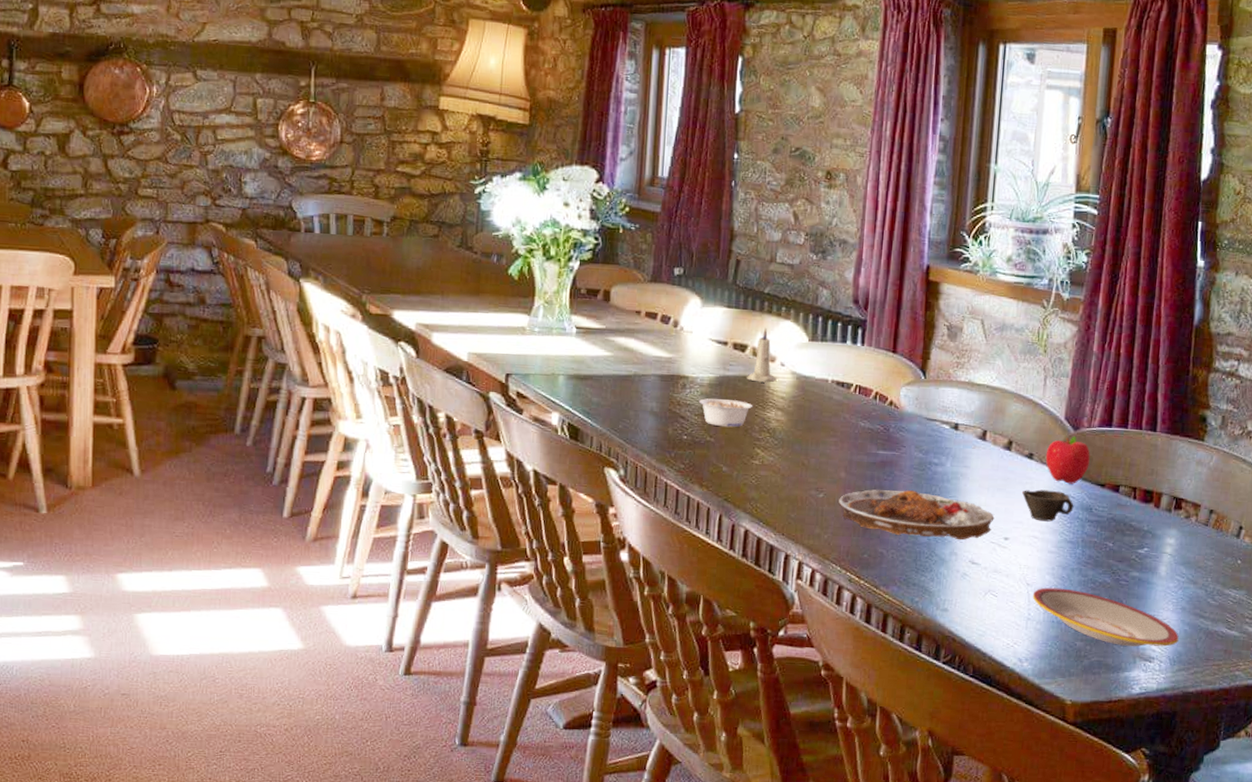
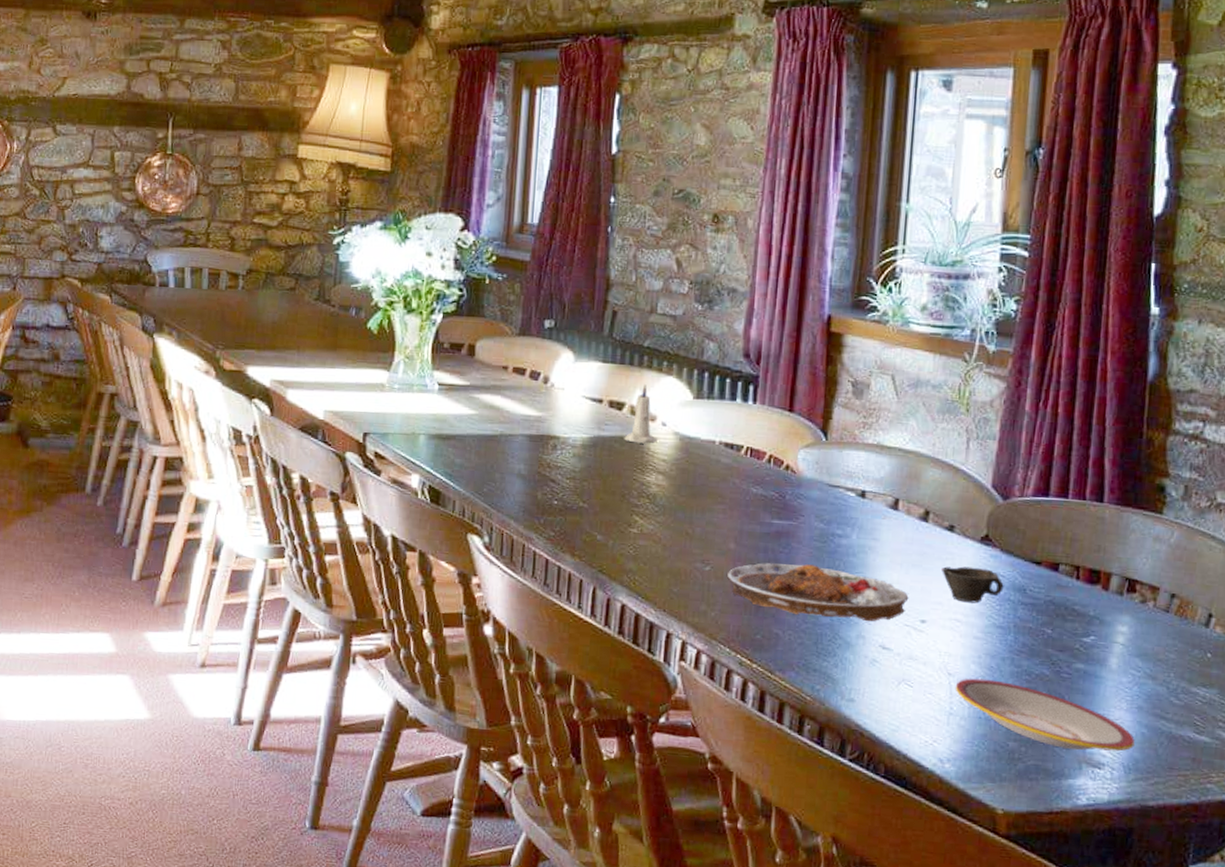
legume: present [699,398,753,428] -> none [571,460,631,493]
fruit: present [1045,436,1090,484] -> none [969,506,1023,561]

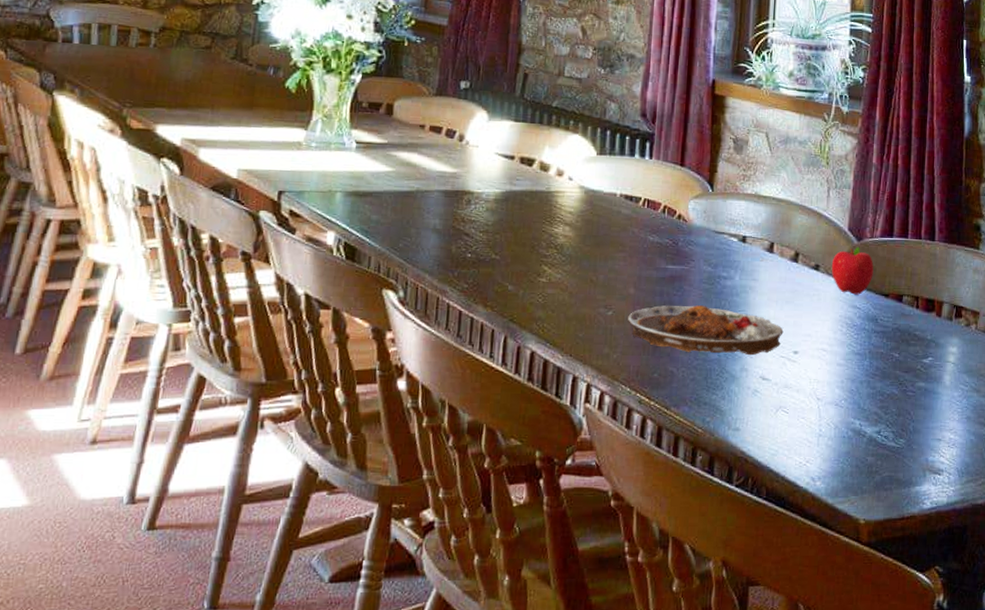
candle: present [624,384,658,444] -> none [534,142,565,198]
cup: present [942,566,1004,604] -> none [810,301,860,334]
plate: present [955,678,1135,752] -> none [823,401,966,459]
fruit: none [969,506,1023,561] -> present [831,246,874,295]

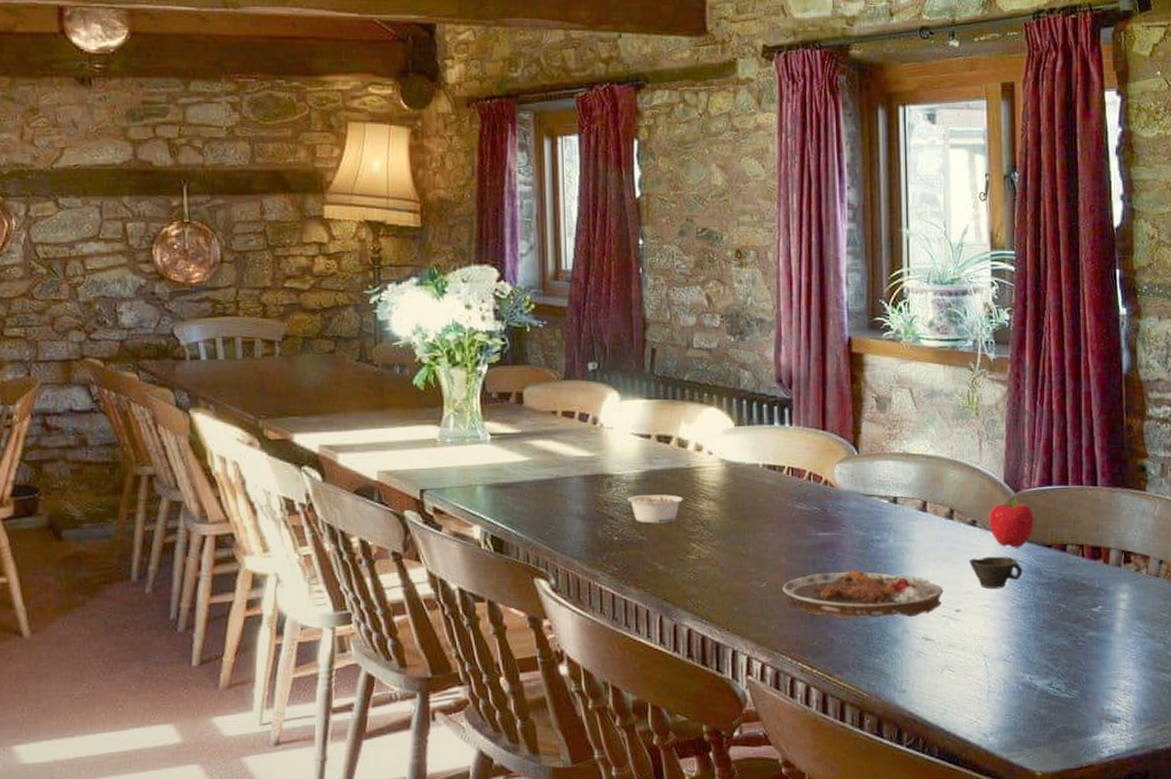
legume: none [485,214,541,244] -> present [627,494,684,524]
cup: none [810,301,860,334] -> present [969,556,1023,589]

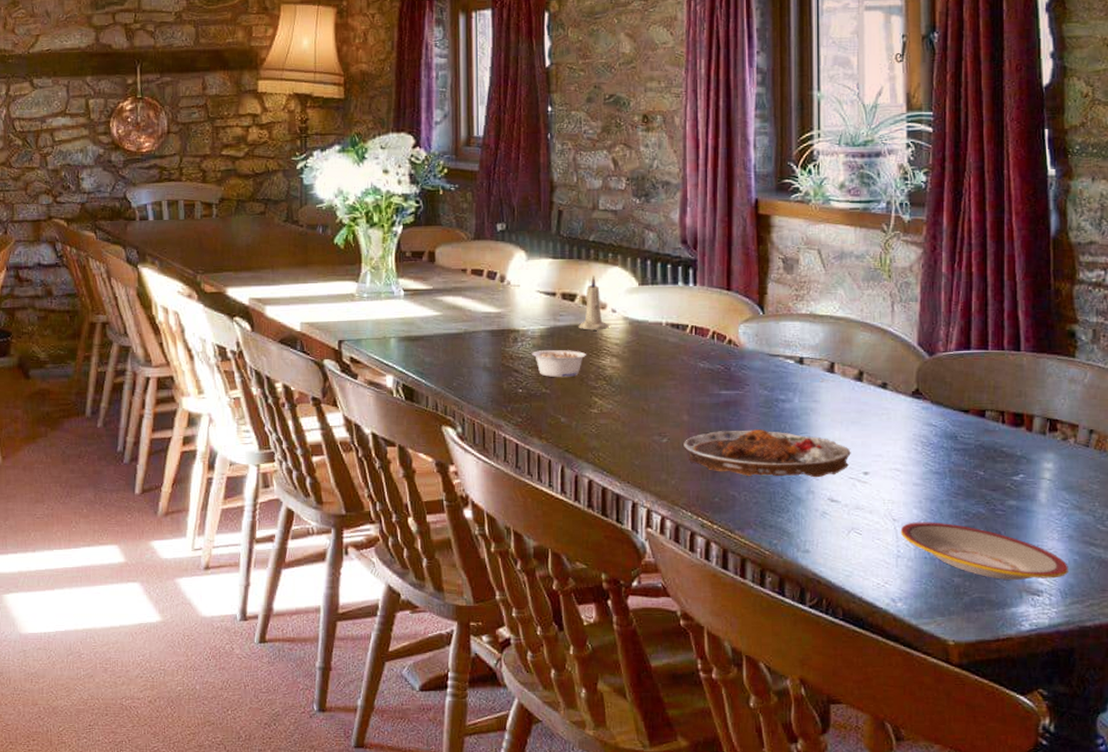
candle: none [674,417,706,474] -> present [578,276,609,330]
cup: present [969,556,1023,589] -> none [879,420,937,453]
fruit: present [989,498,1034,548] -> none [900,361,949,412]
plate: none [990,656,1143,709] -> present [900,522,1068,580]

